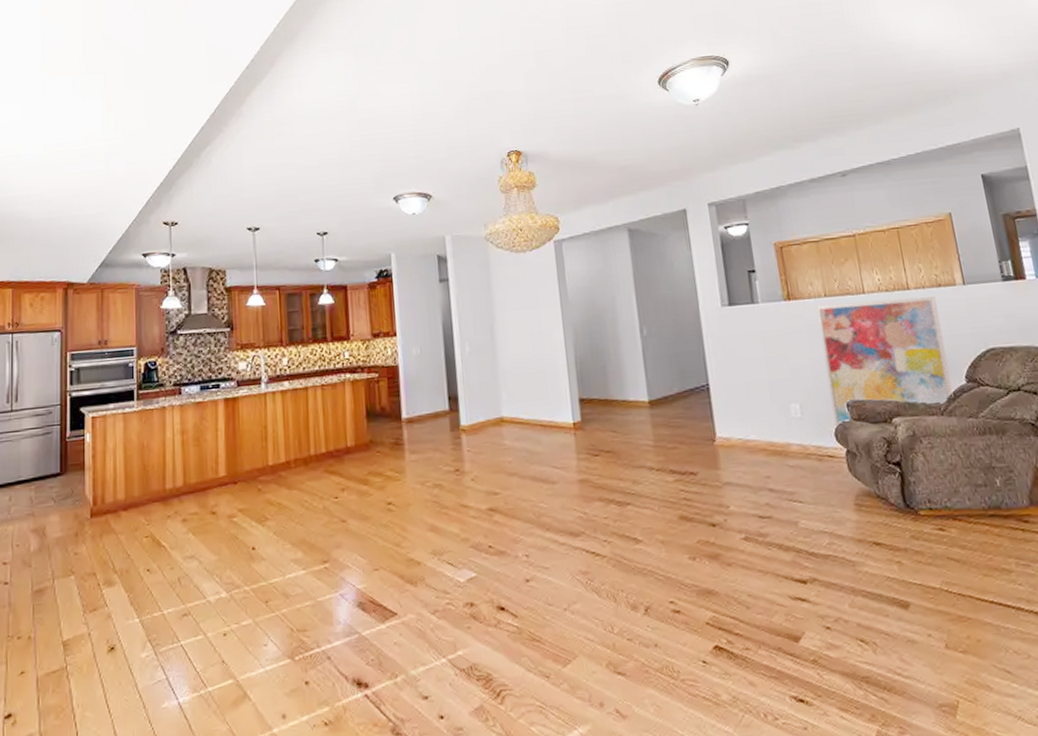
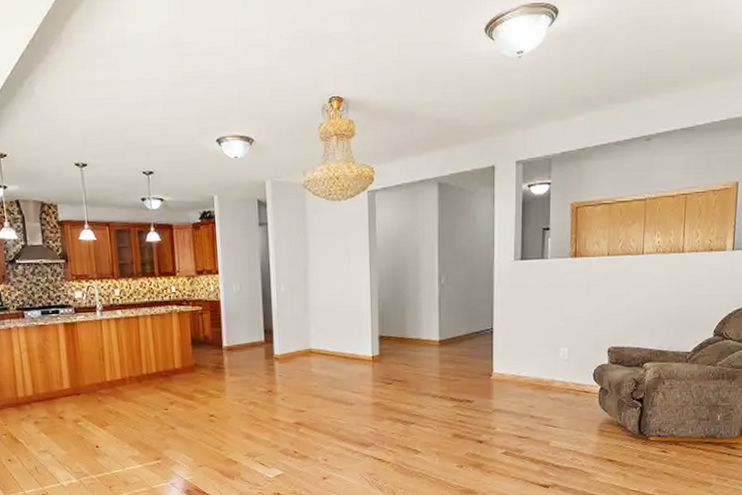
wall art: present [816,297,954,428] -> none [595,259,705,369]

